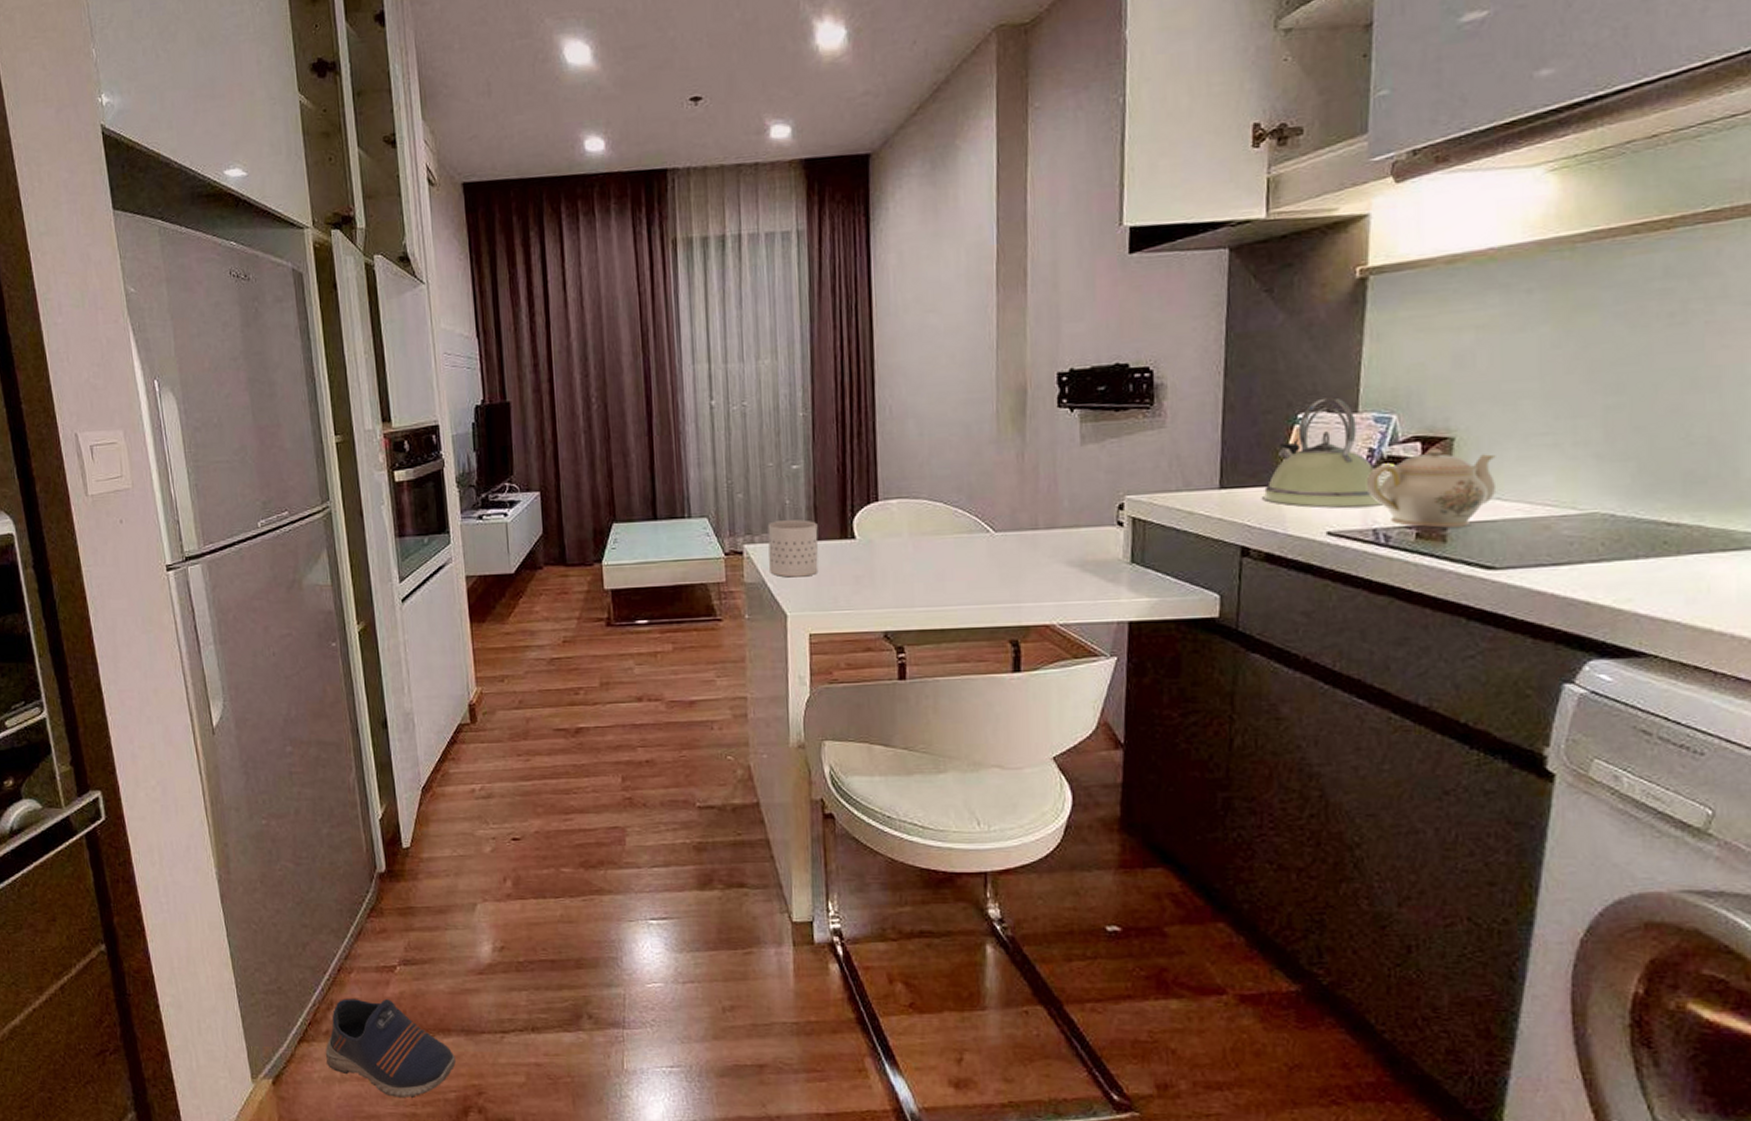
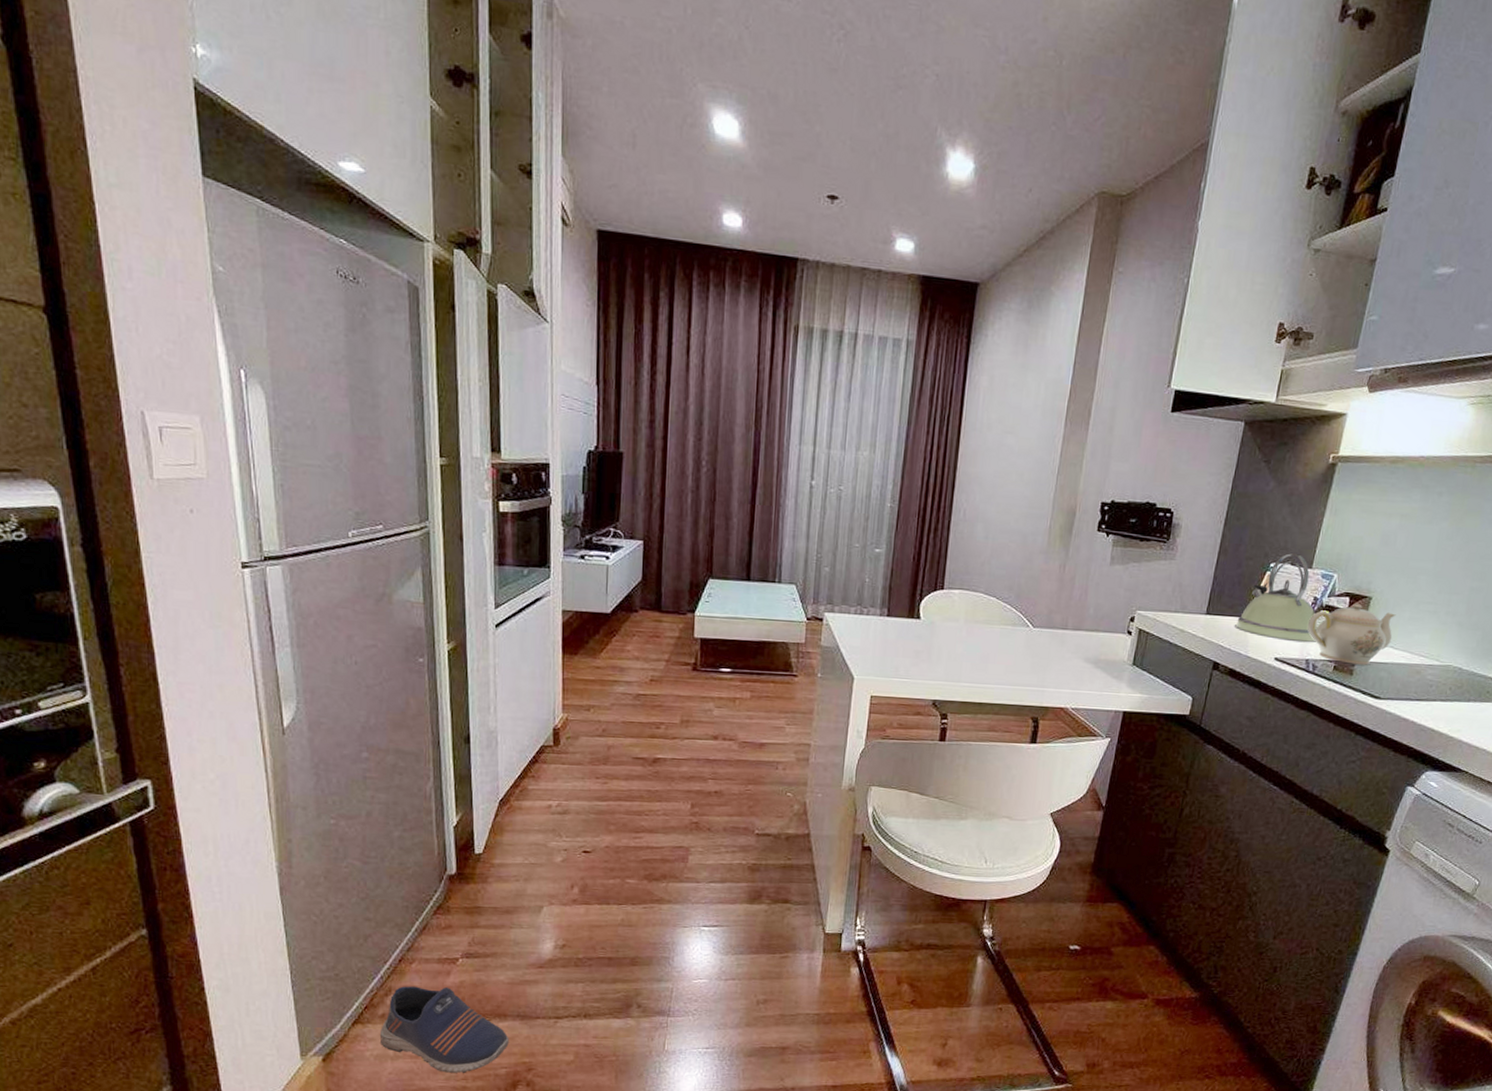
mug: present [767,519,819,578] -> none [844,595,890,647]

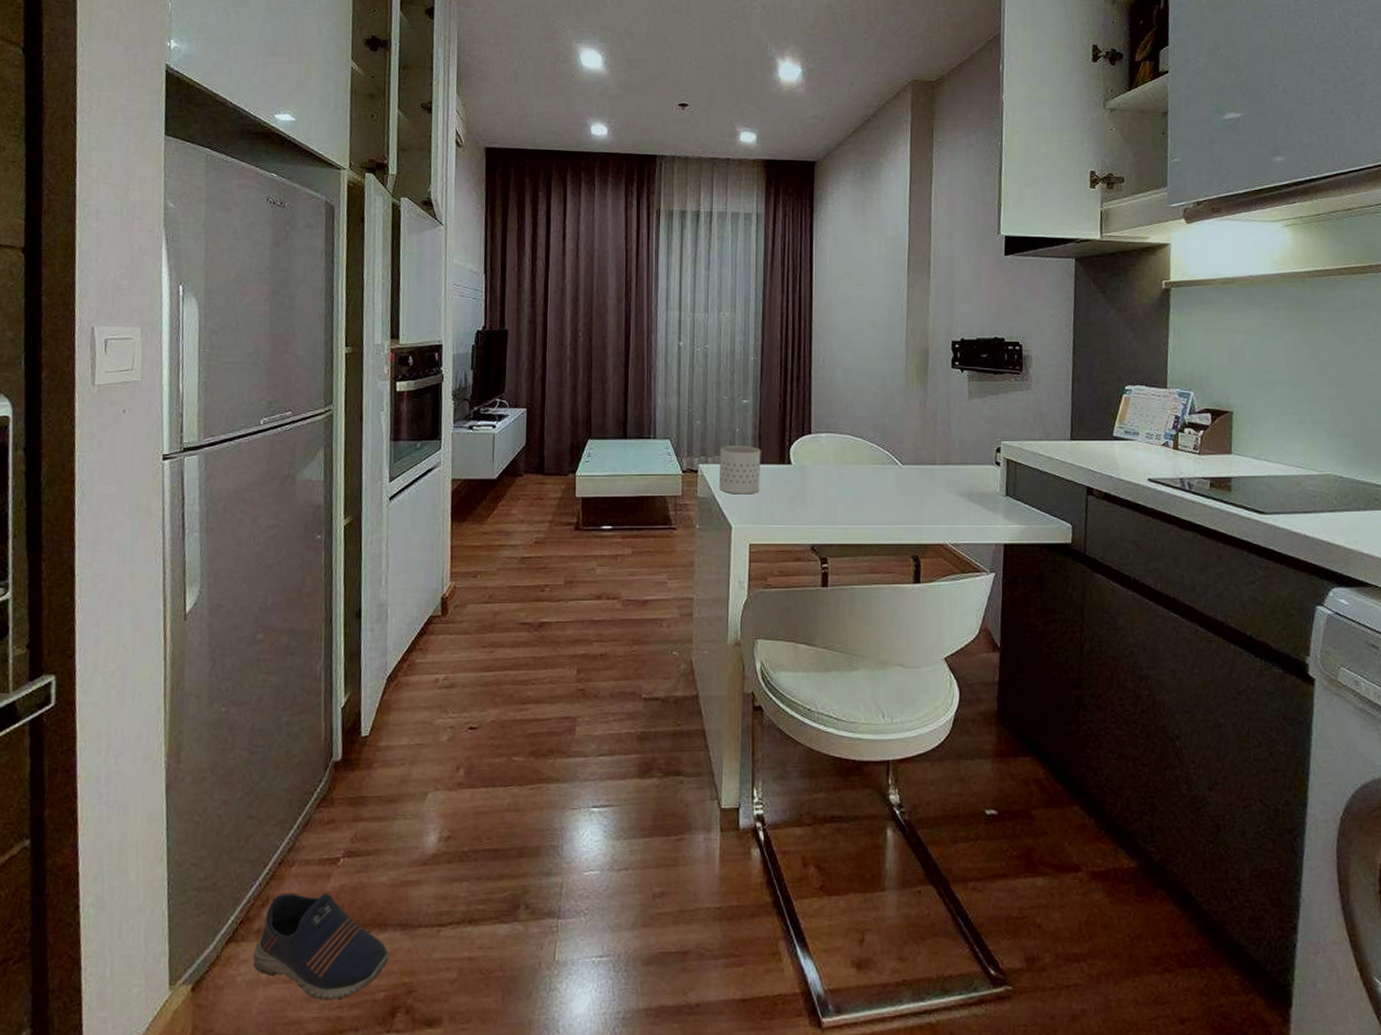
mug: none [844,595,890,647] -> present [720,446,761,494]
kettle: present [1235,552,1318,643] -> none [1102,374,1186,462]
teapot: present [1307,603,1396,665] -> none [1174,419,1264,480]

